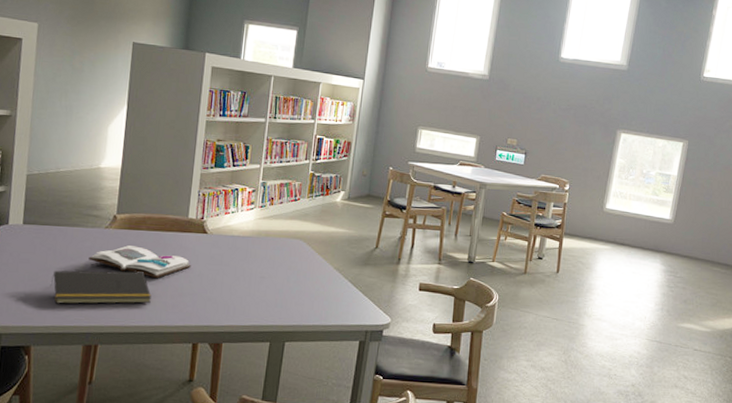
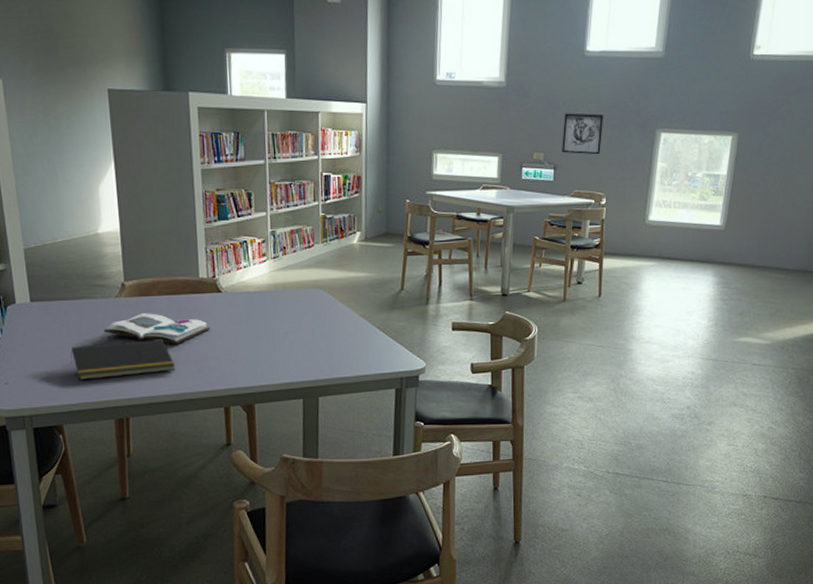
wall art: none [533,107,573,146] -> present [562,113,604,155]

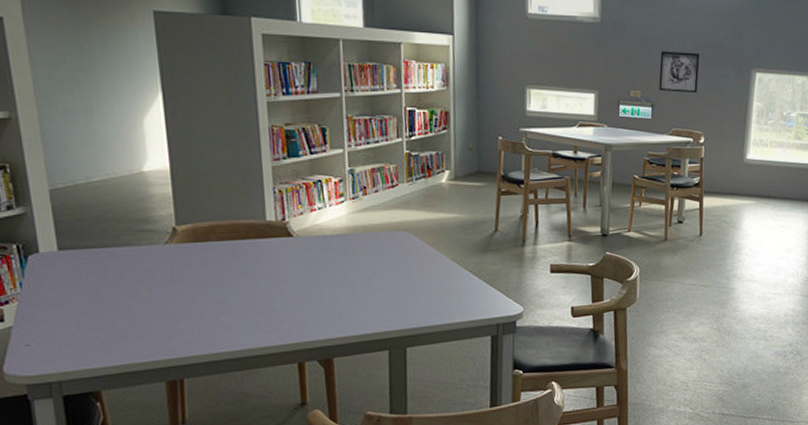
notepad: present [70,339,175,380] -> none [109,290,239,339]
book: present [104,312,211,345] -> none [151,260,281,296]

